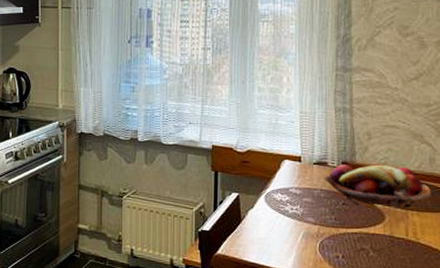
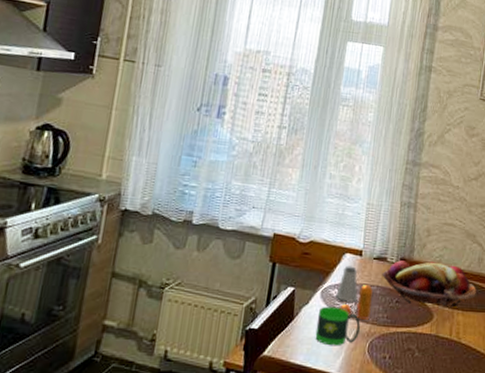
mug: none [264,209,308,246] -> present [315,306,360,346]
saltshaker: none [280,171,302,206] -> present [335,265,359,303]
pepper shaker: none [285,189,318,222] -> present [339,285,374,321]

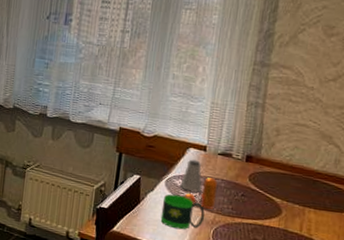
fruit basket: present [381,260,476,308] -> none [226,157,332,205]

